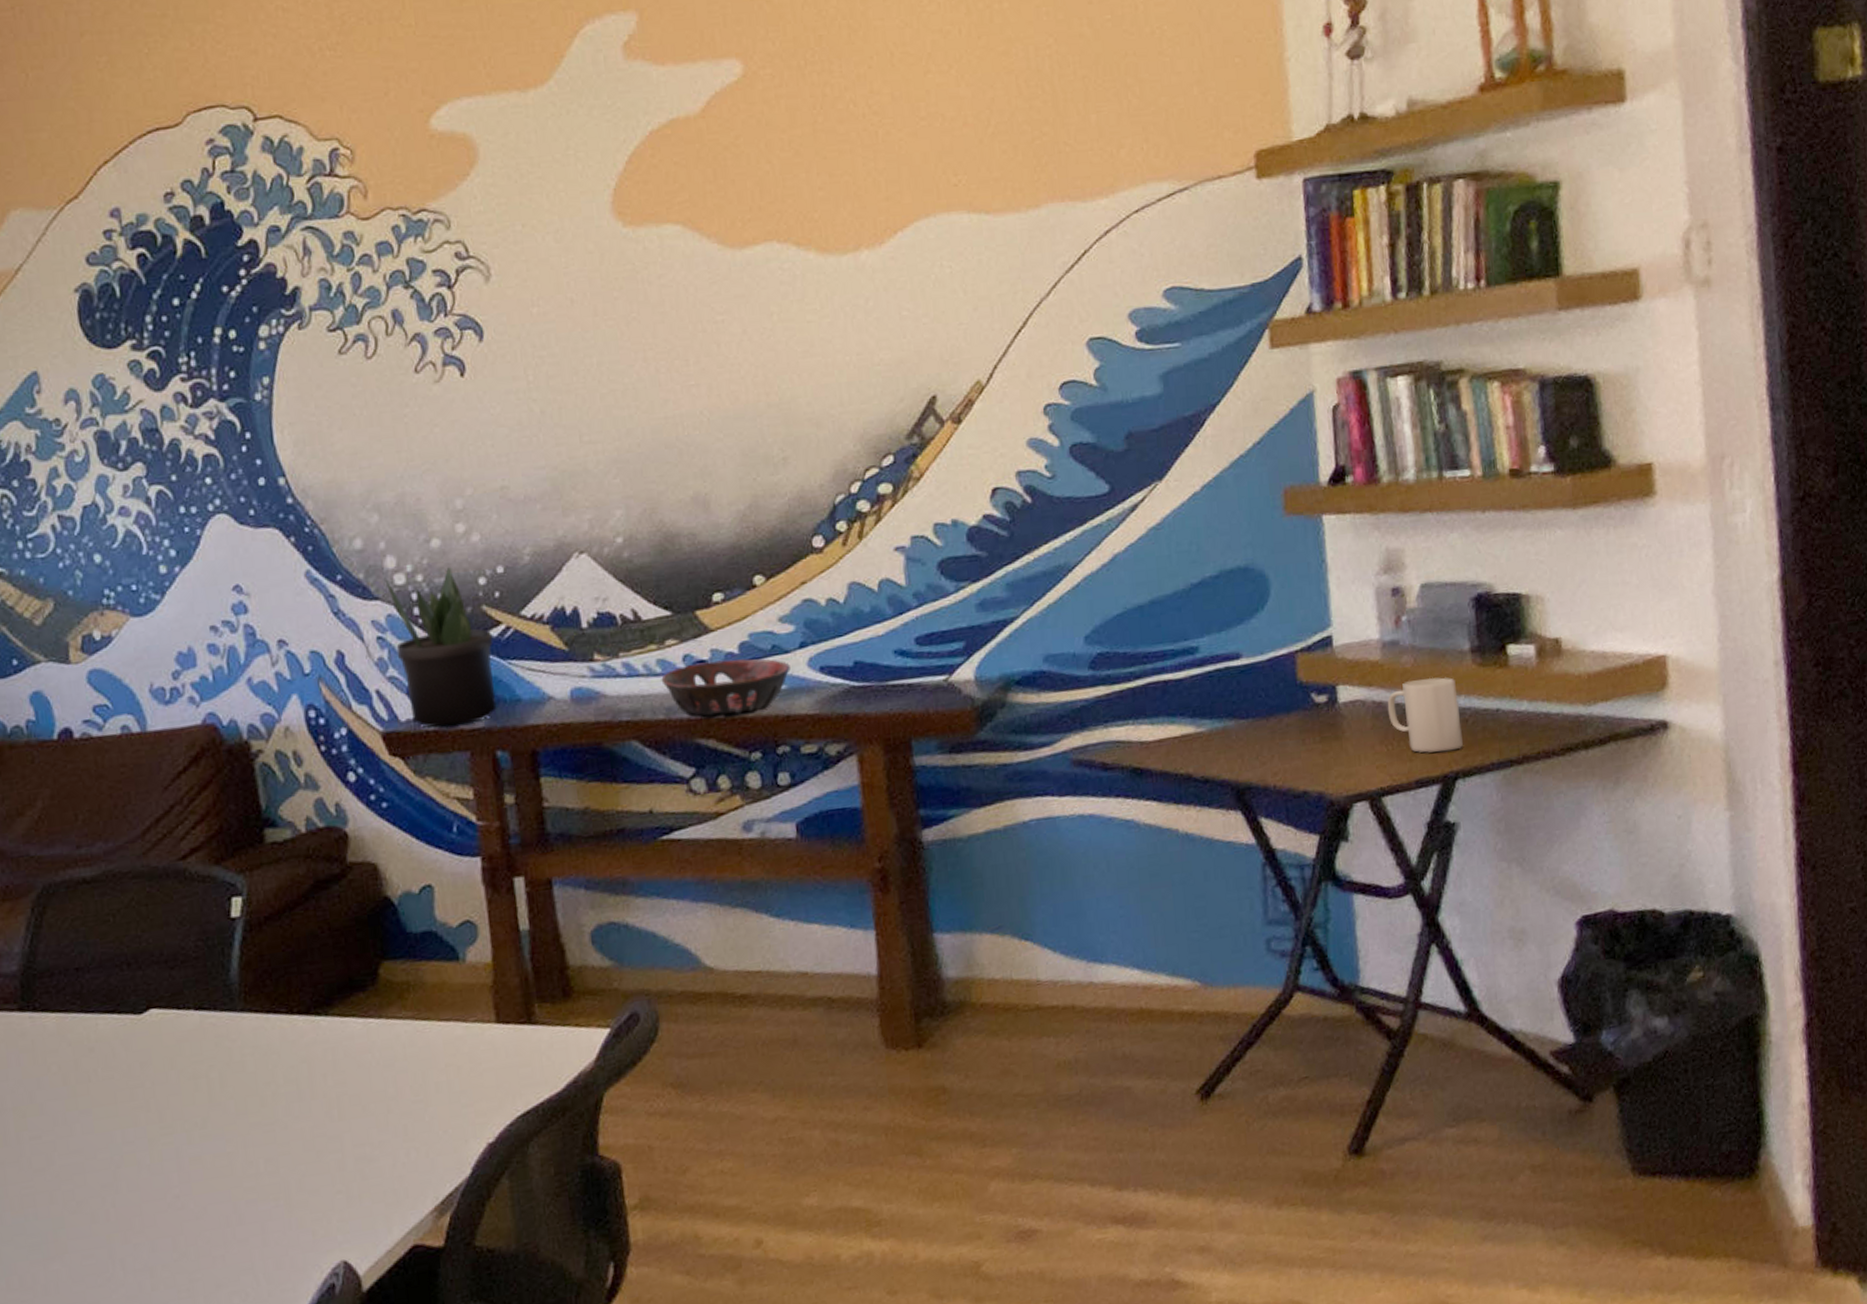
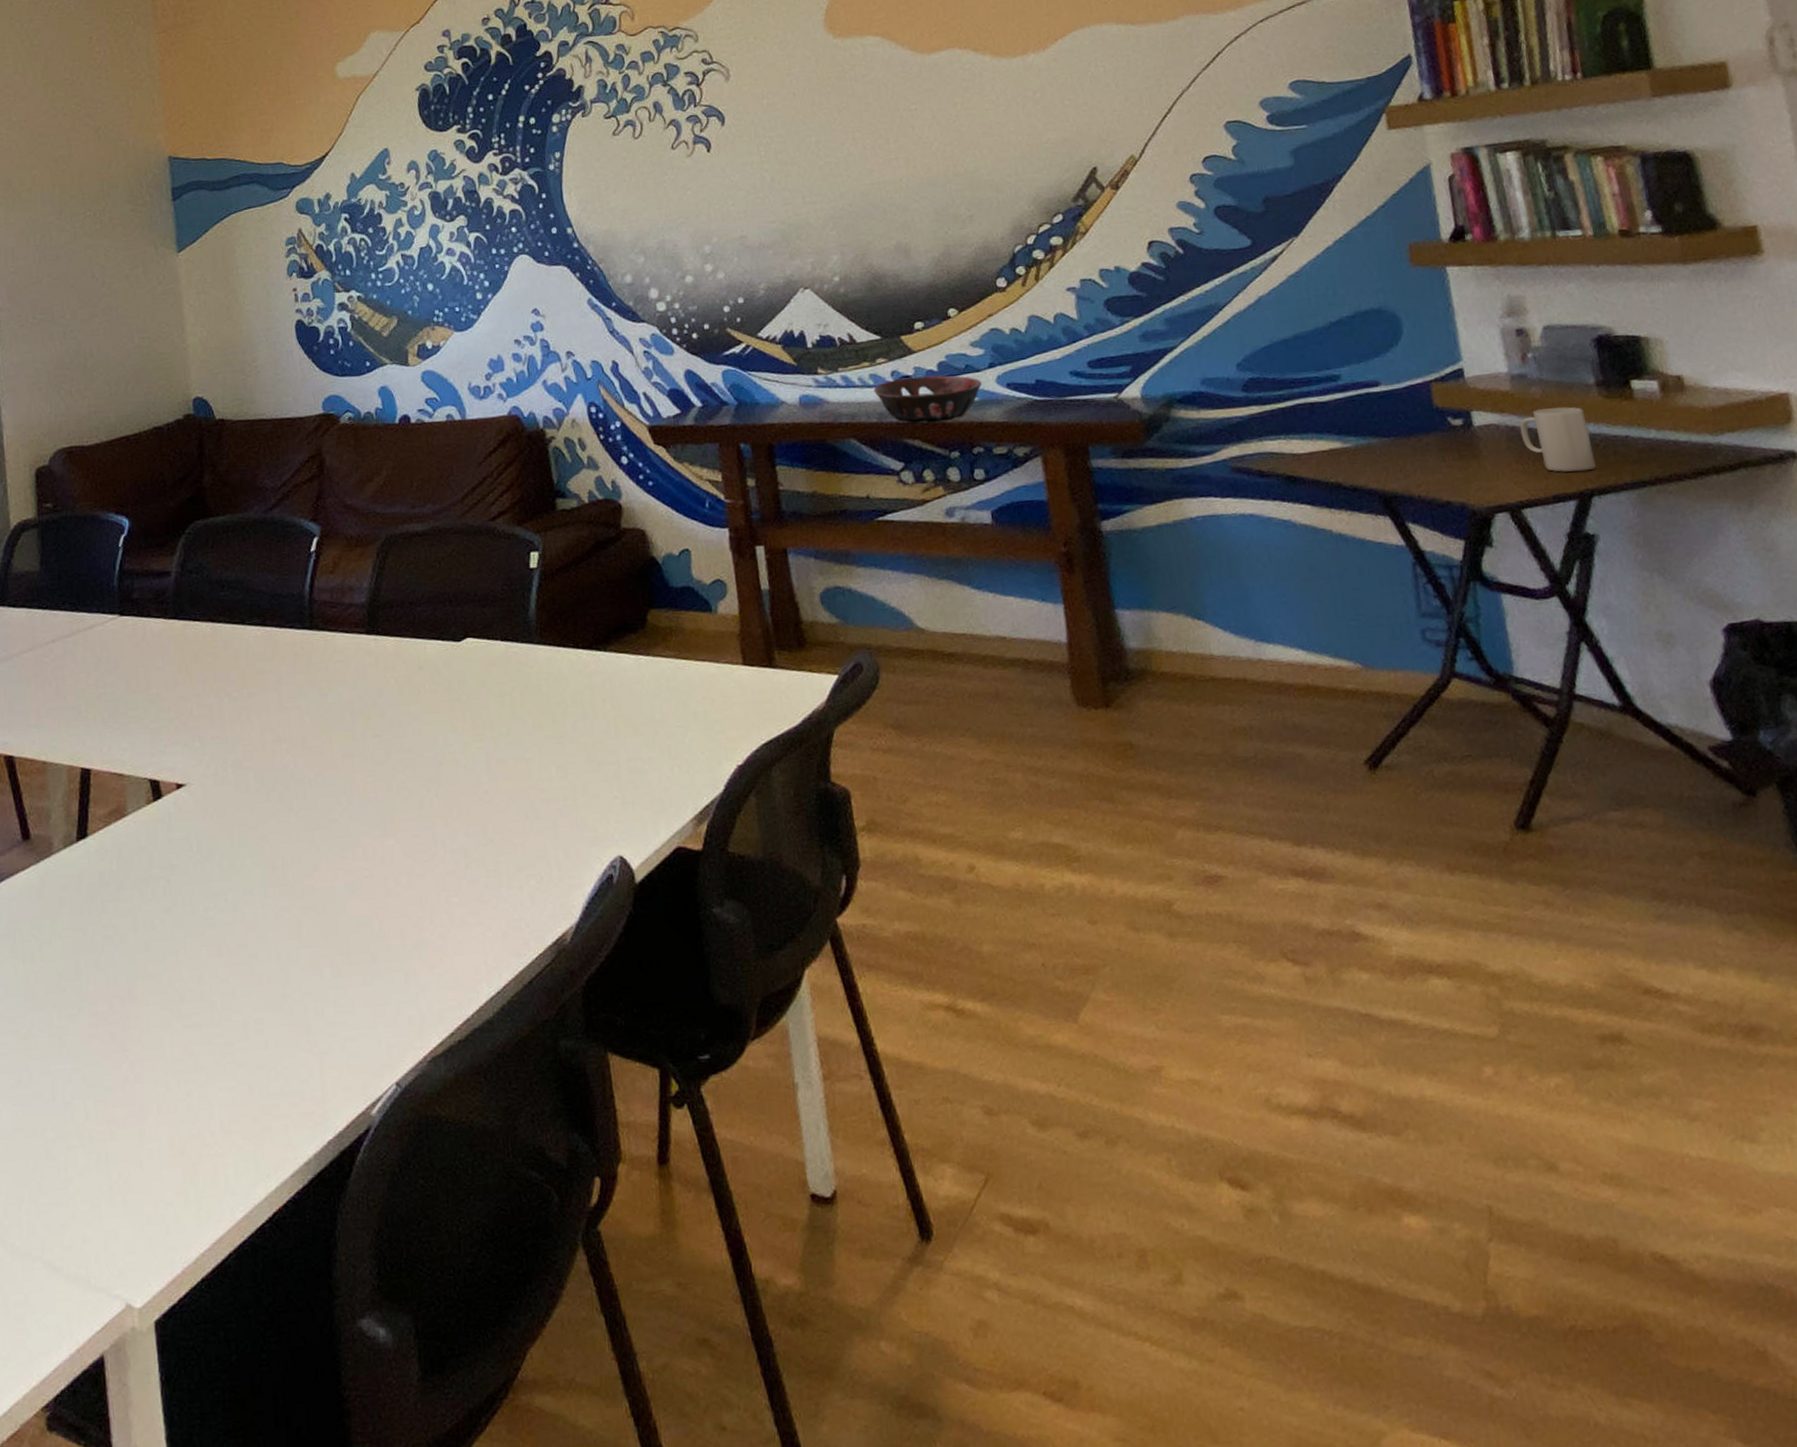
planter: present [384,567,497,728] -> none [649,298,740,424]

